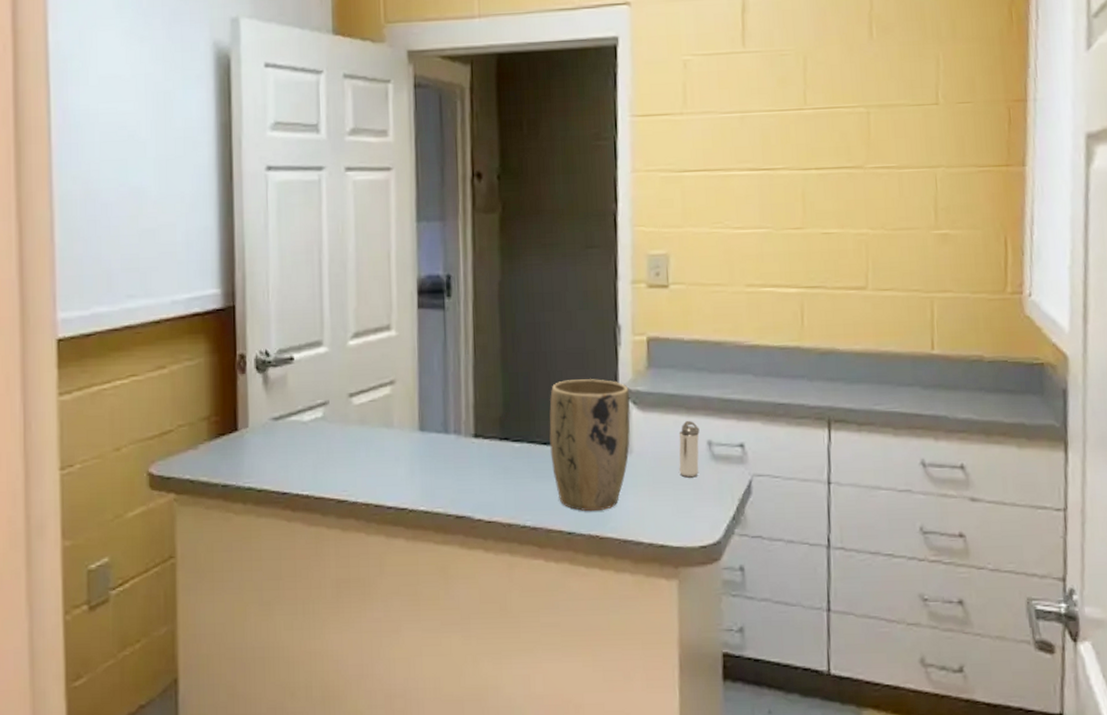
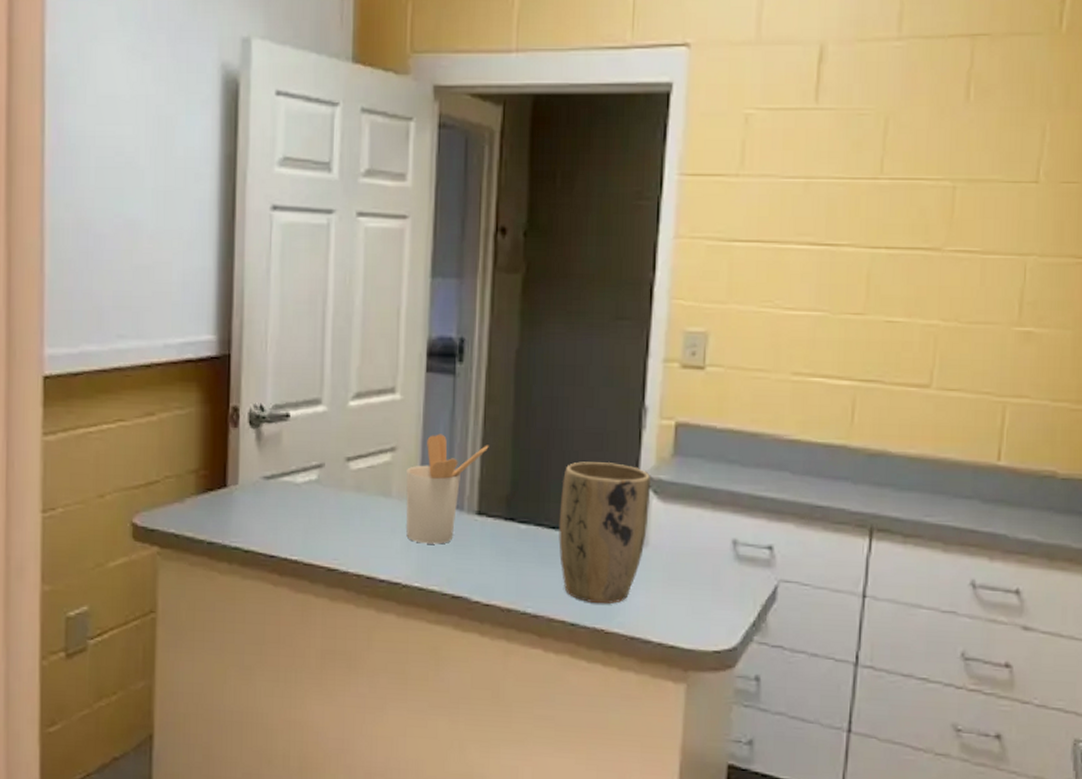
utensil holder: none [406,364,480,469] -> present [406,434,489,544]
shaker: present [678,420,700,478] -> none [698,515,725,578]

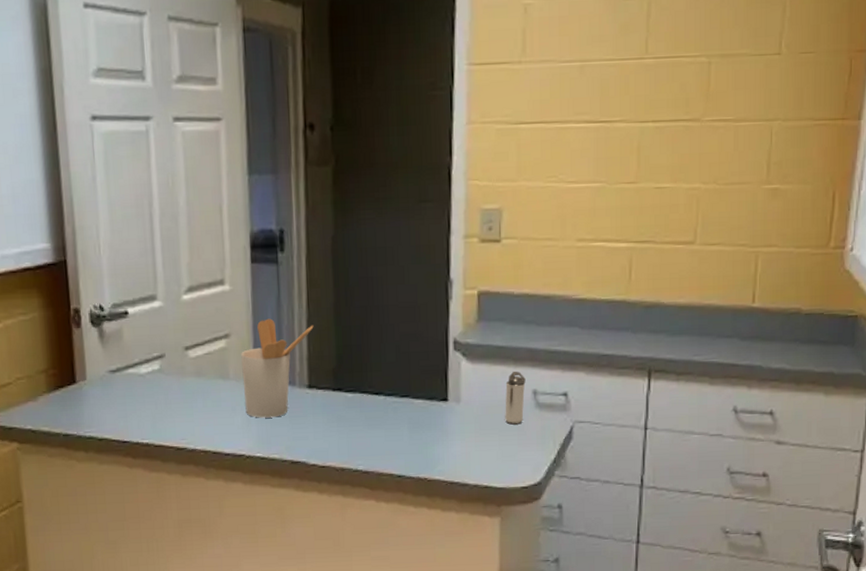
plant pot: present [559,461,650,604] -> none [381,332,460,457]
shaker: none [698,515,725,578] -> present [505,371,526,425]

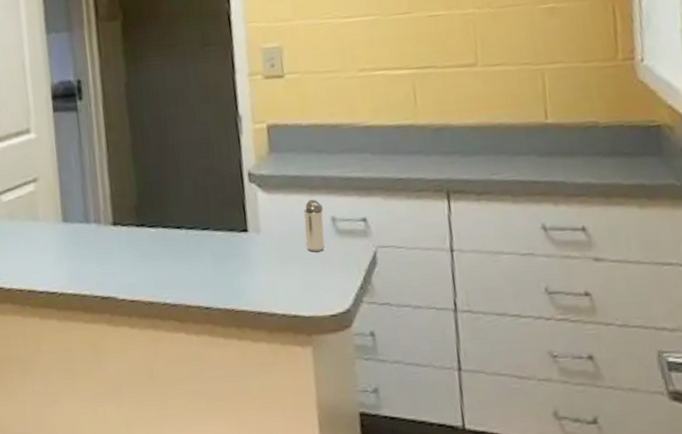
utensil holder: present [241,318,314,418] -> none [49,161,114,256]

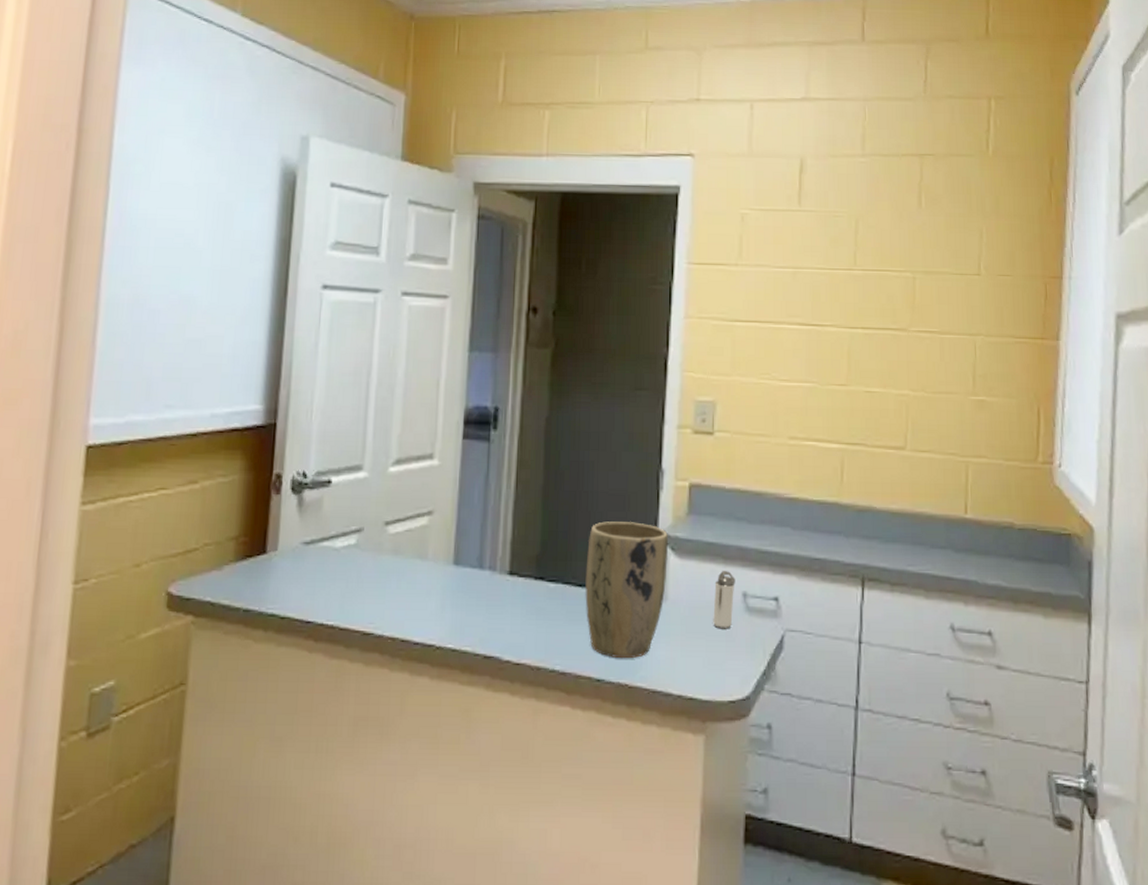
plant pot: none [180,166,258,288] -> present [585,521,668,659]

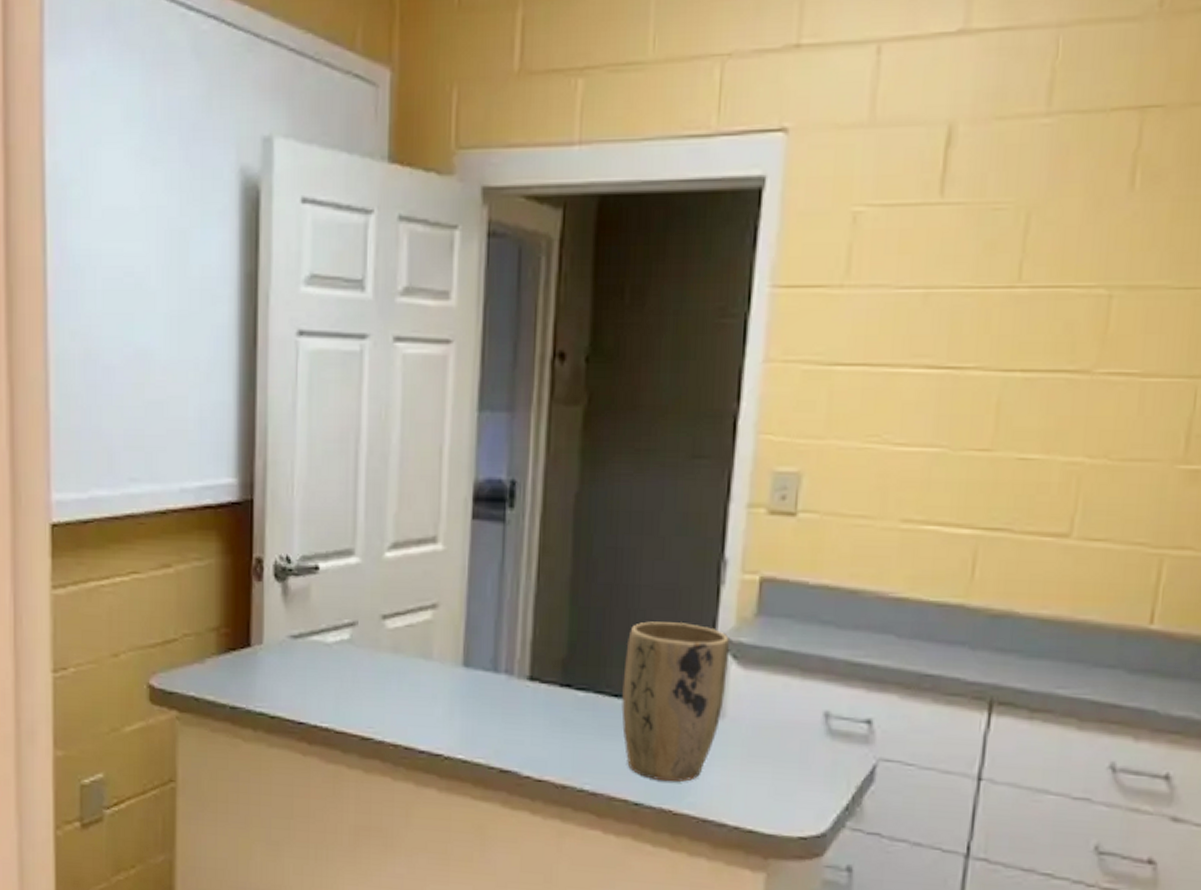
shaker: present [713,570,735,629] -> none [783,684,816,755]

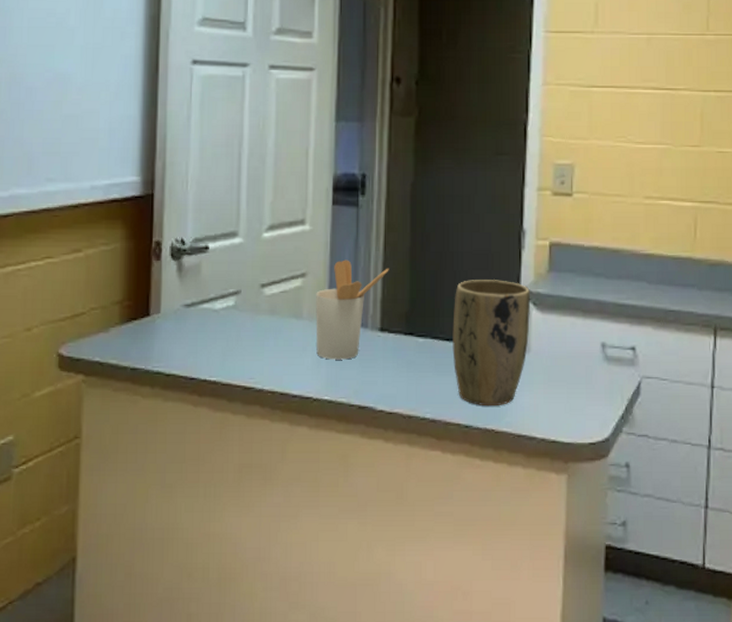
utensil holder: none [448,589,543,713] -> present [316,259,389,360]

